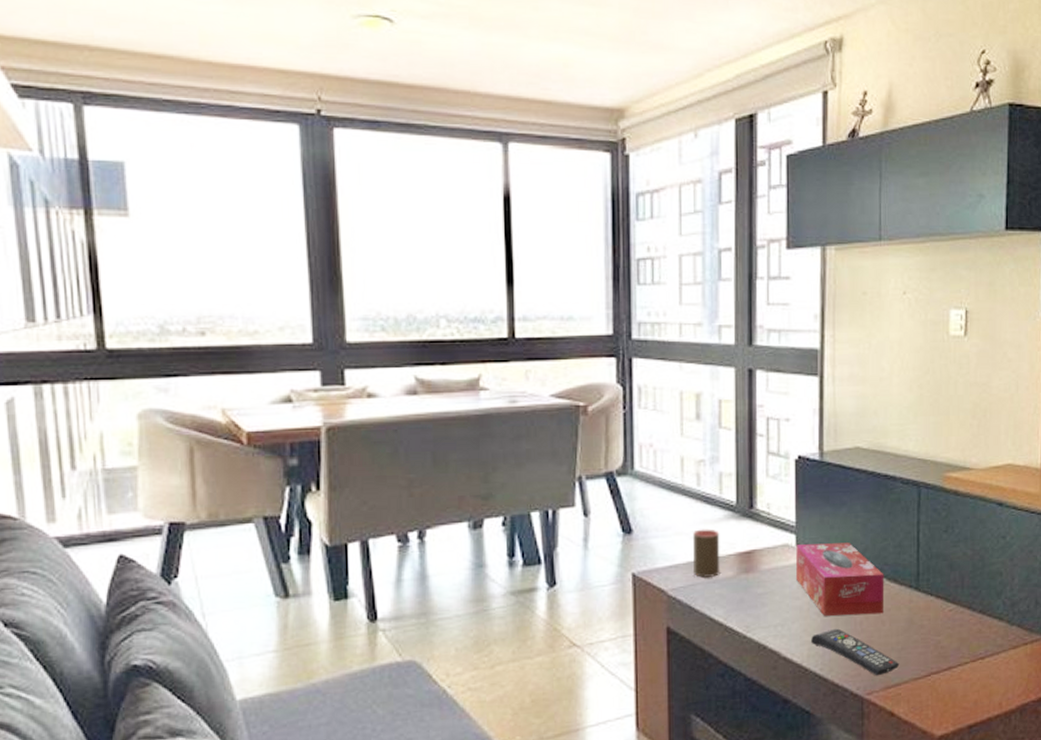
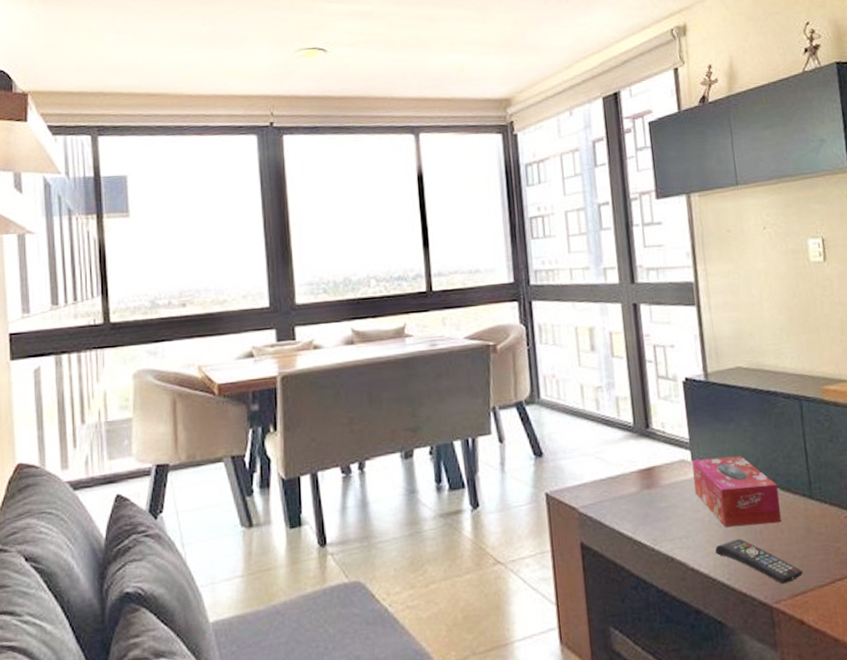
cup: present [693,529,720,577] -> none [597,449,625,494]

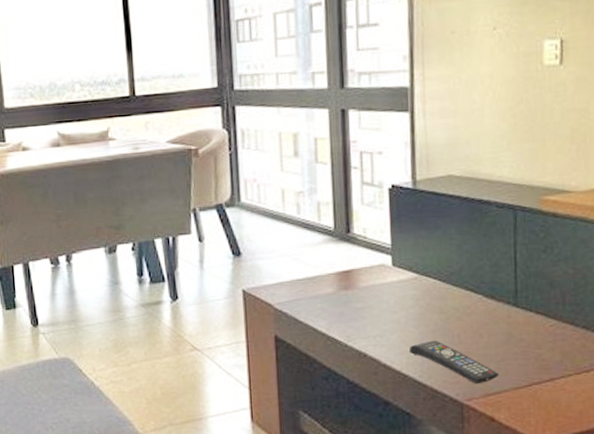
tissue box: present [692,456,781,527] -> none [392,262,482,329]

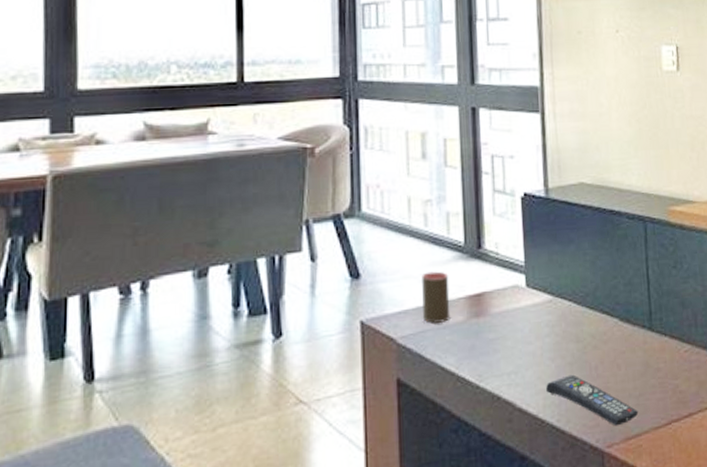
cup: none [295,251,321,293] -> present [422,271,451,323]

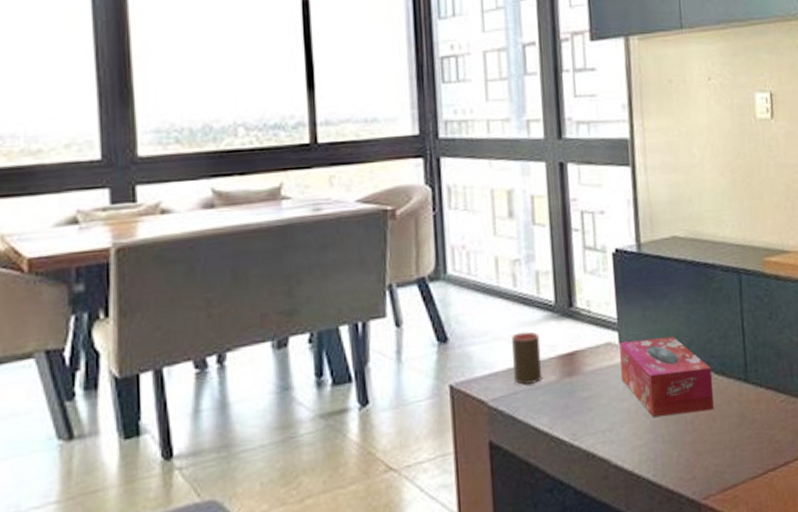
tissue box: none [526,281,618,361] -> present [619,336,714,417]
remote control: present [546,374,639,426] -> none [641,429,735,478]

